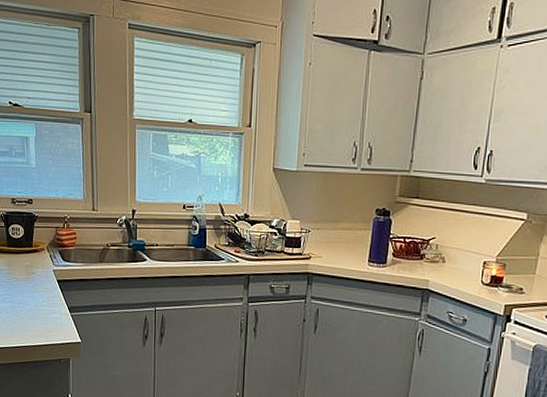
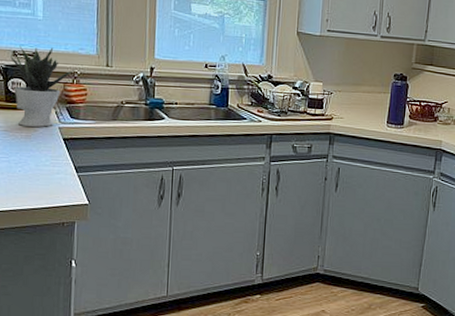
potted plant: none [9,193,66,270] -> present [9,45,76,127]

